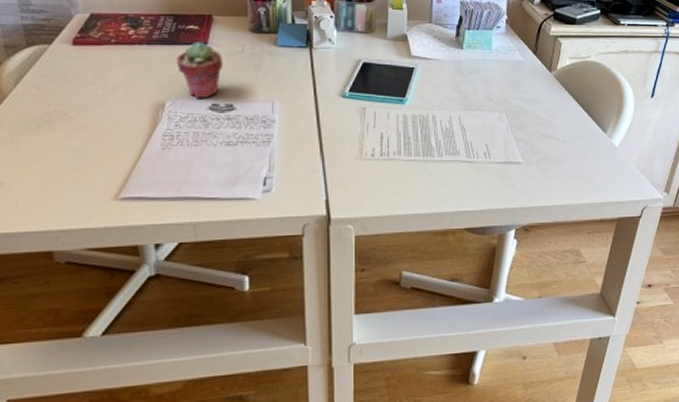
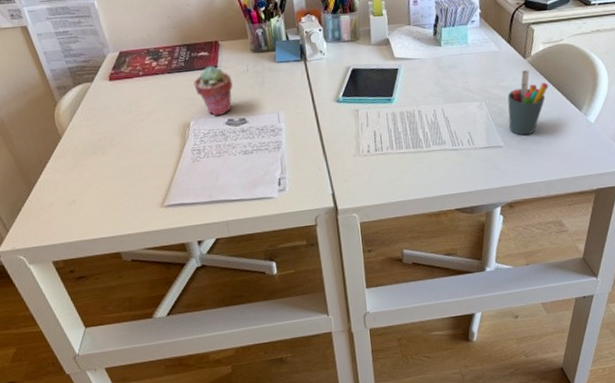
pen holder: none [529,83,574,153] -> present [507,69,549,136]

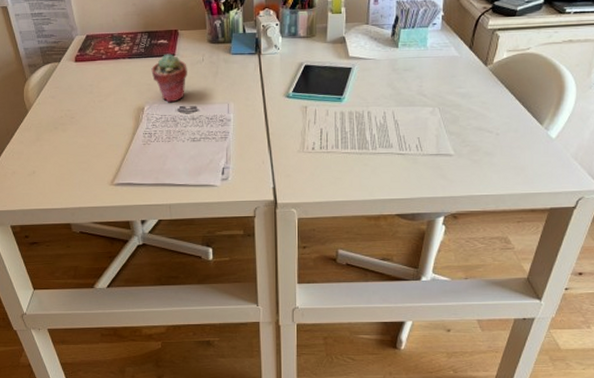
pen holder: present [507,69,549,136] -> none [462,77,510,146]

